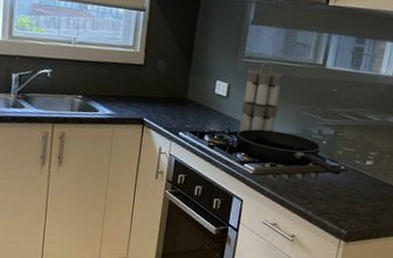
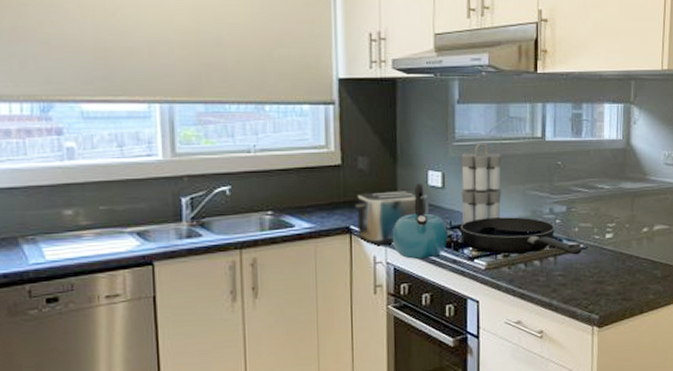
toaster: none [149,92,213,139] -> present [355,189,429,246]
kettle: none [176,90,226,157] -> present [391,183,448,260]

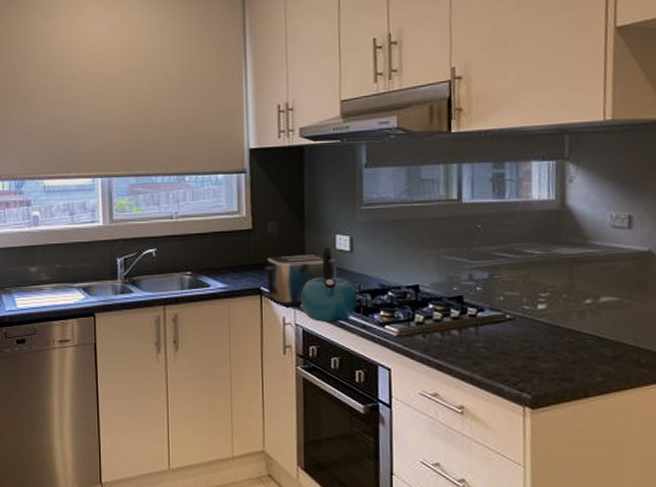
spice rack: present [458,143,502,231] -> none [368,206,414,296]
frying pan: present [460,217,582,255] -> none [369,283,508,326]

